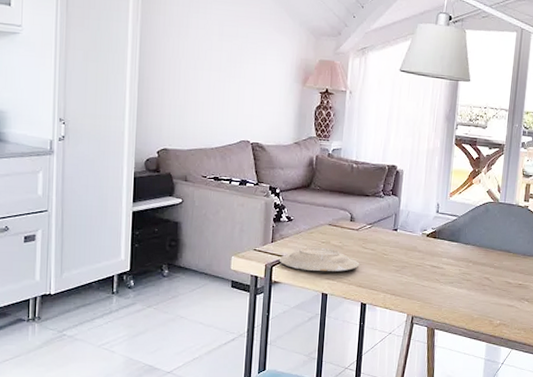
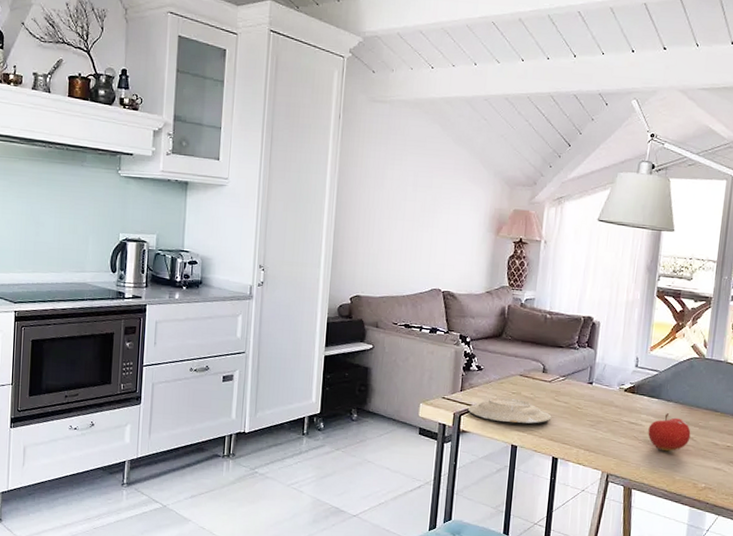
fruit: none [448,256,487,292] -> present [648,413,691,452]

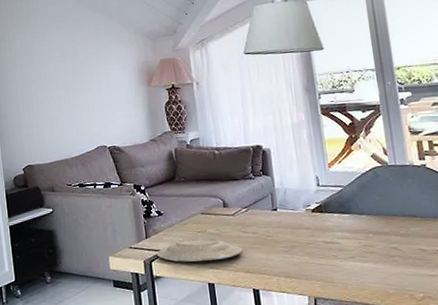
fruit: present [648,413,691,452] -> none [346,227,394,266]

